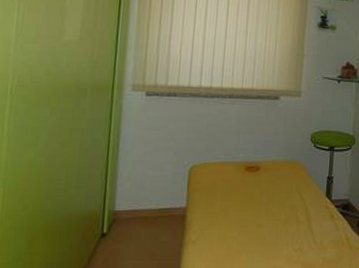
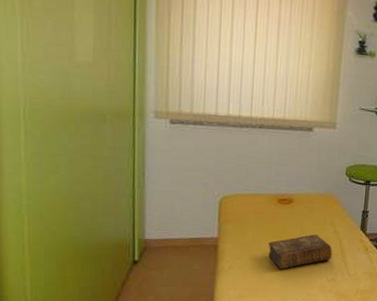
book: none [235,202,299,239] -> present [268,235,333,269]

